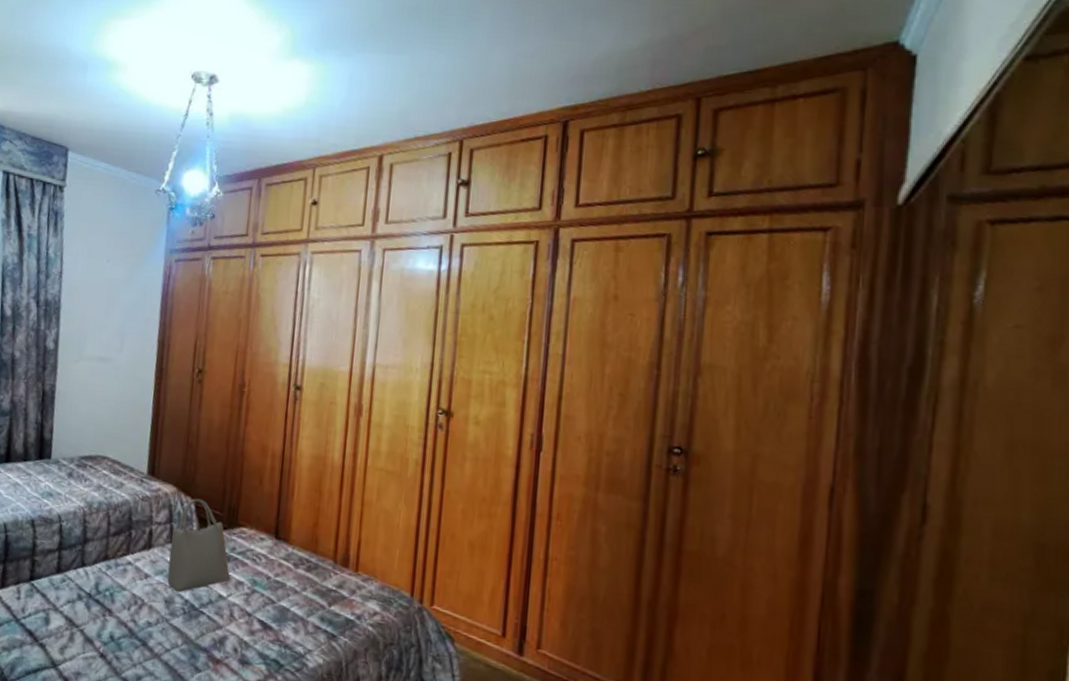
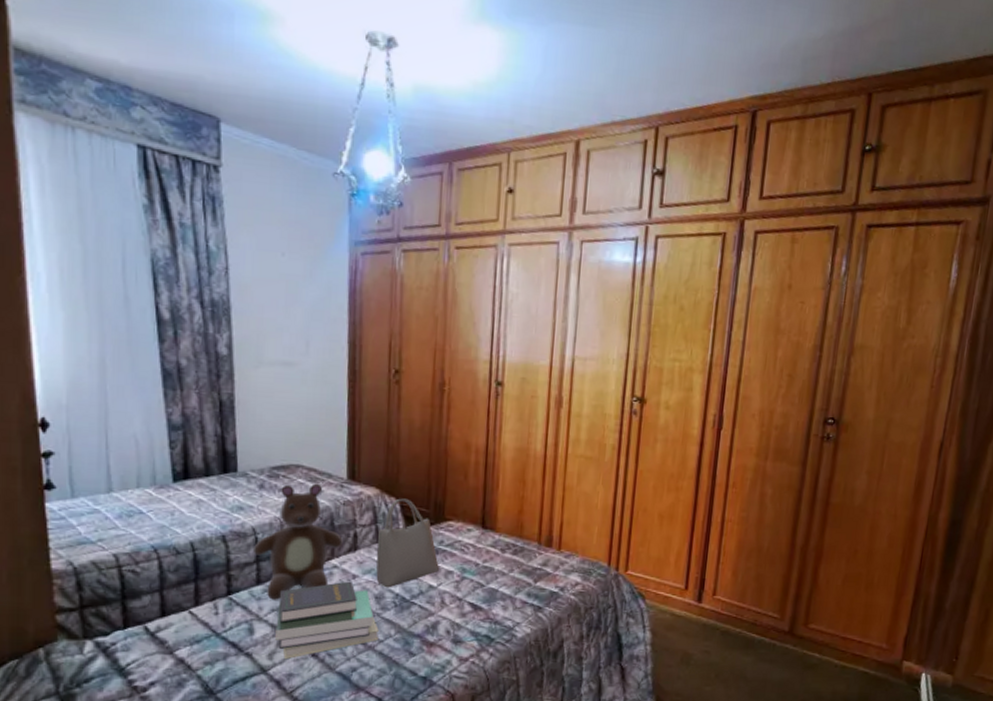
teddy bear: none [57,475,139,592] -> present [254,483,343,600]
books: none [68,580,166,657] -> present [275,581,379,660]

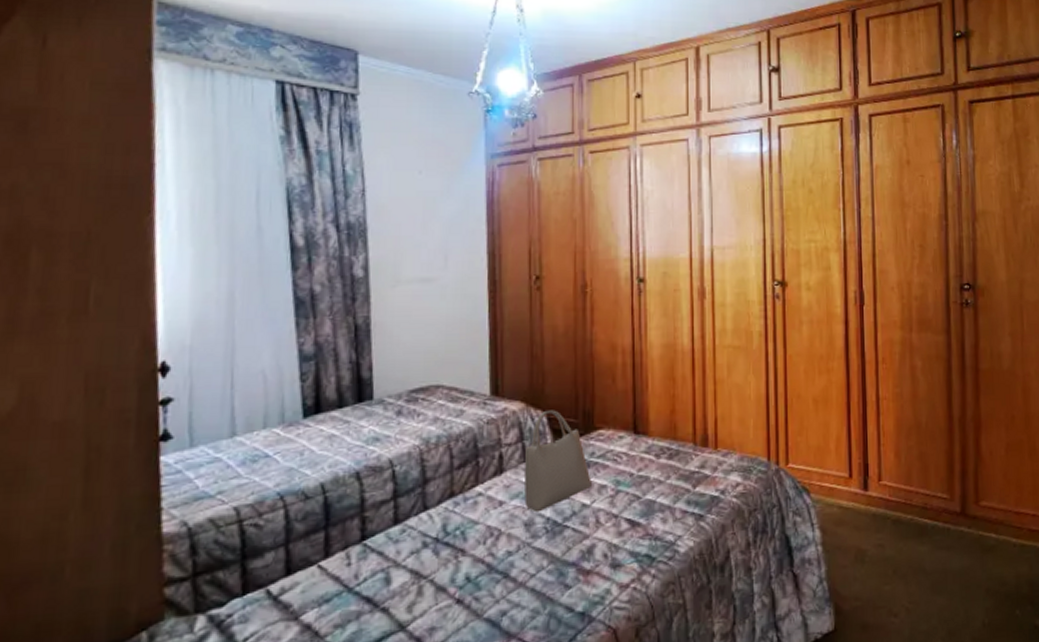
teddy bear: present [254,483,343,600] -> none [391,403,487,541]
books: present [275,581,379,660] -> none [415,509,530,611]

